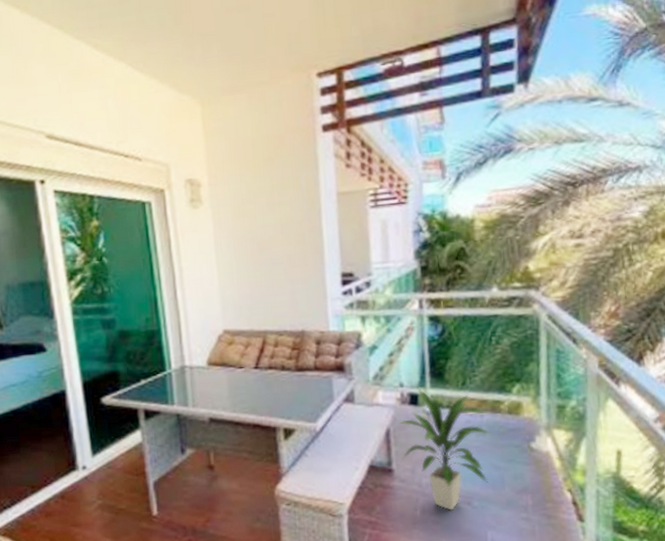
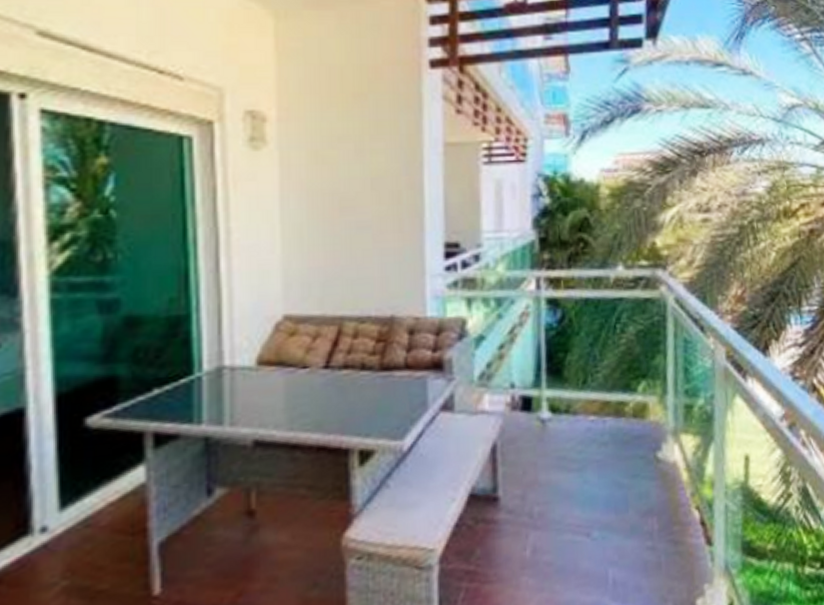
indoor plant: present [397,388,493,511] -> none [506,389,616,546]

